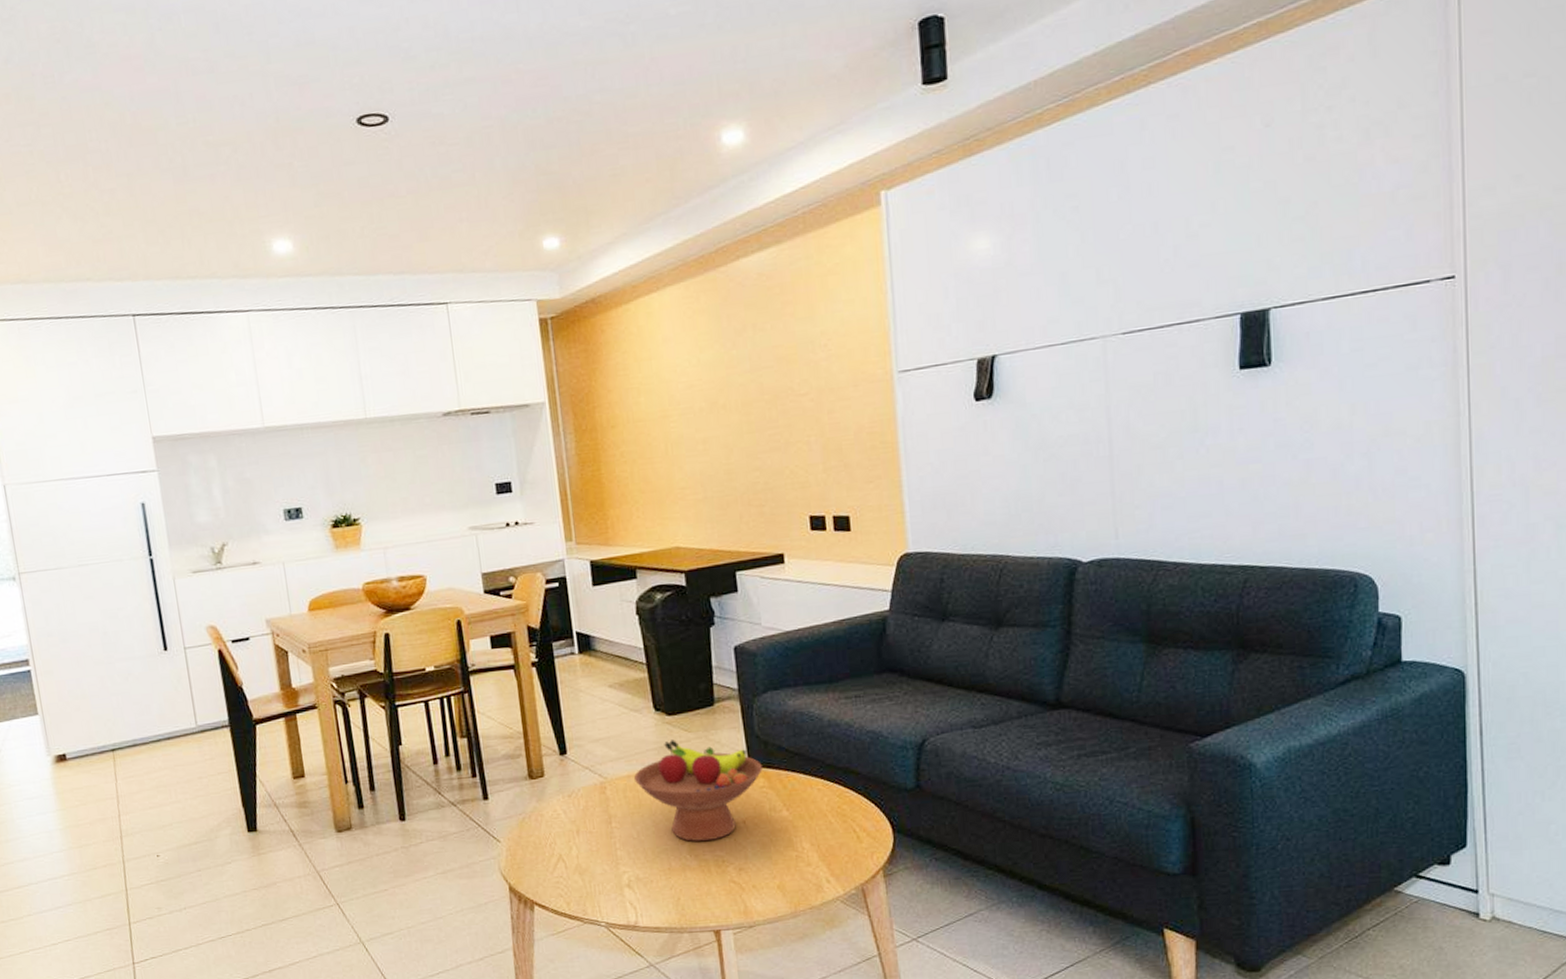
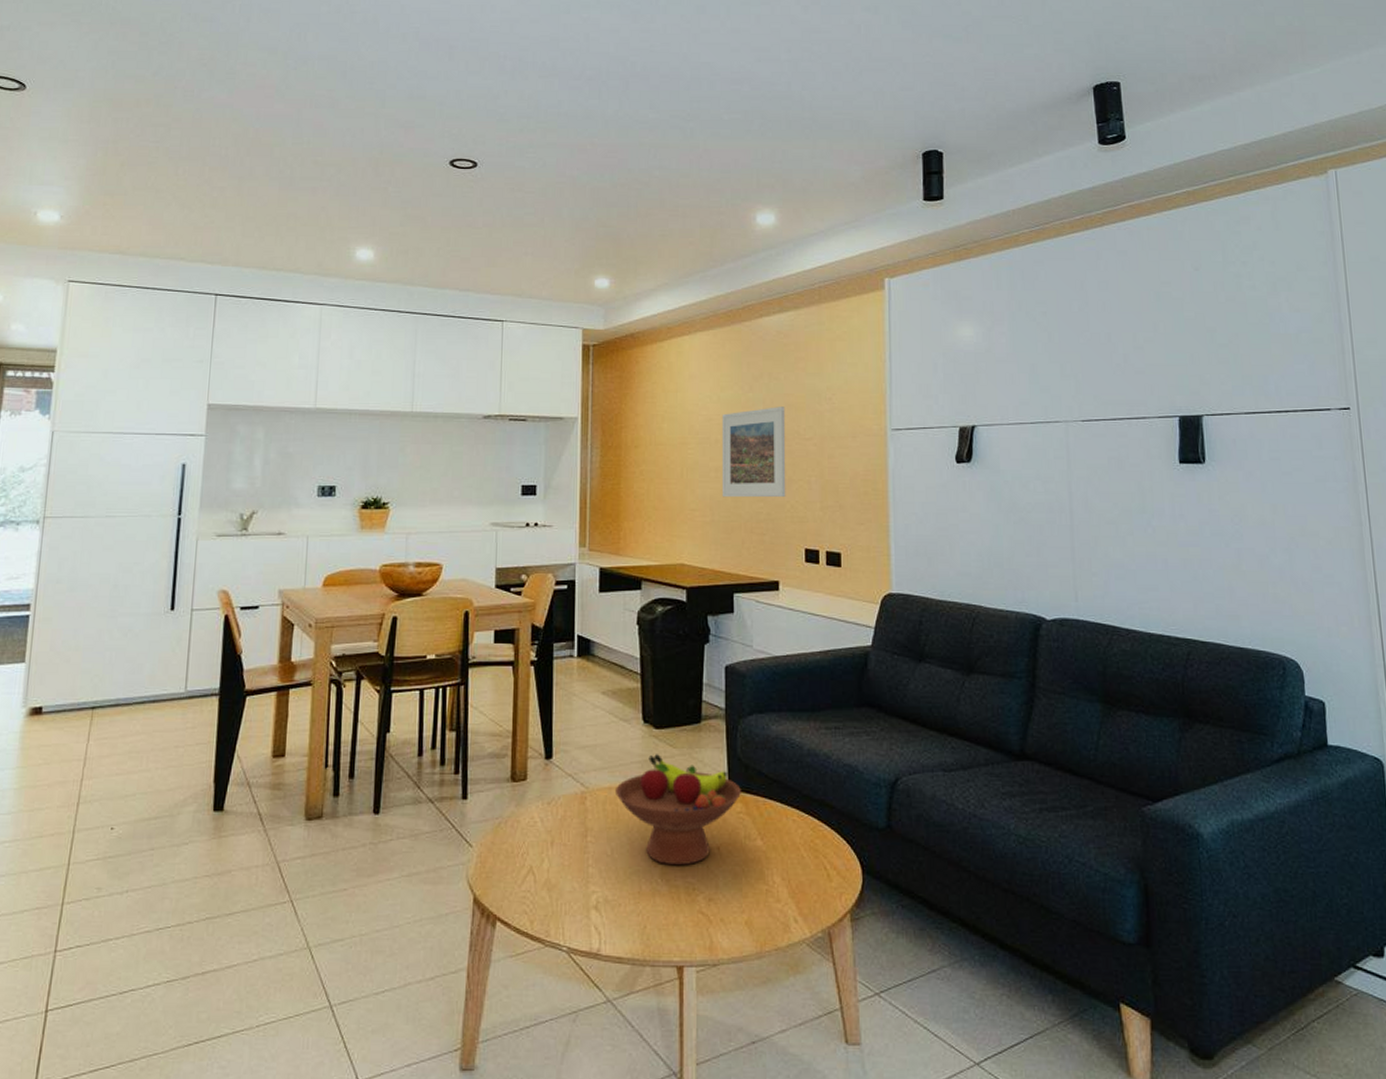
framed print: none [704,361,784,471] -> present [721,407,786,498]

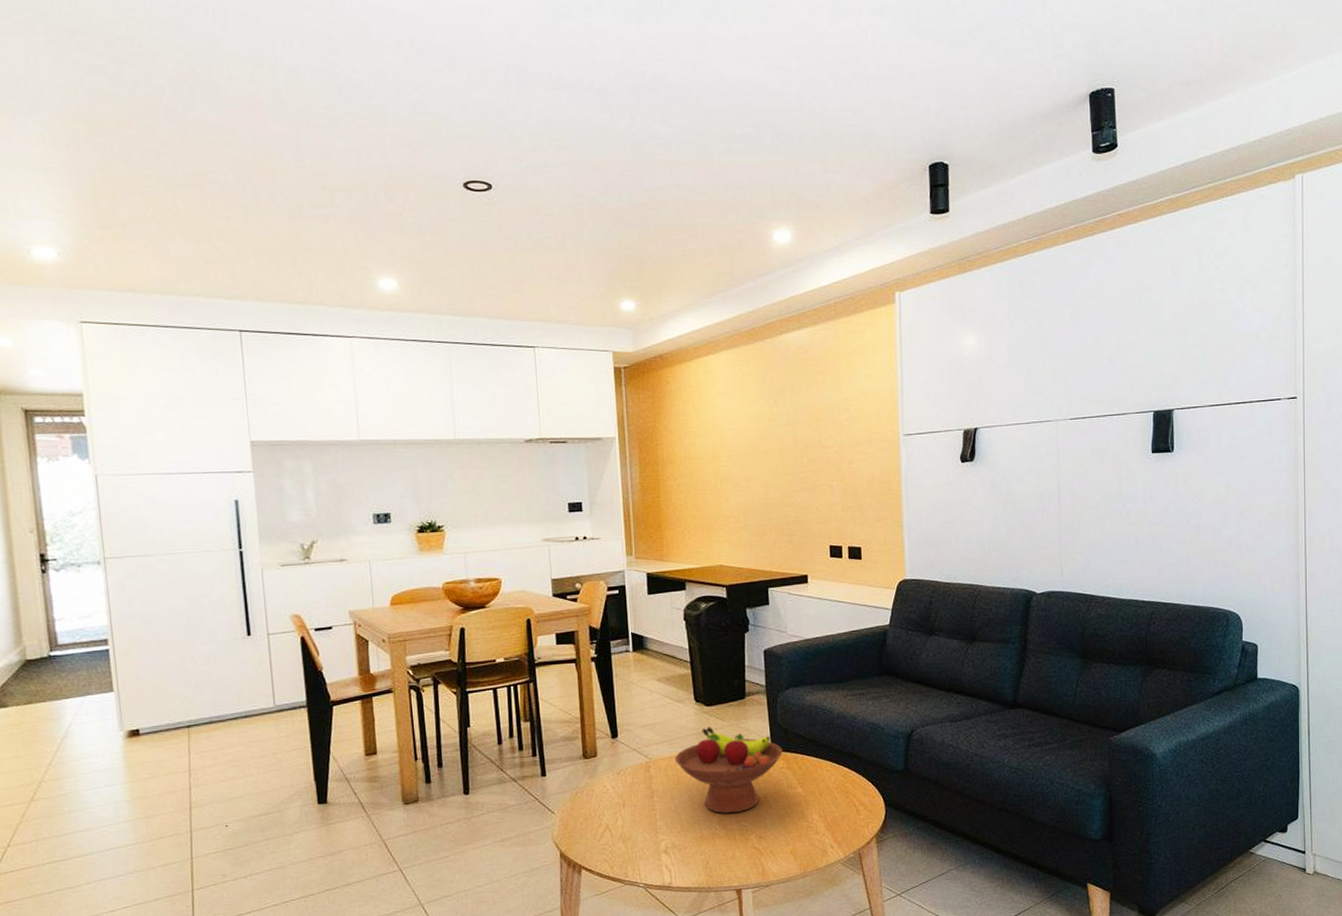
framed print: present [721,407,786,498] -> none [749,418,811,504]

